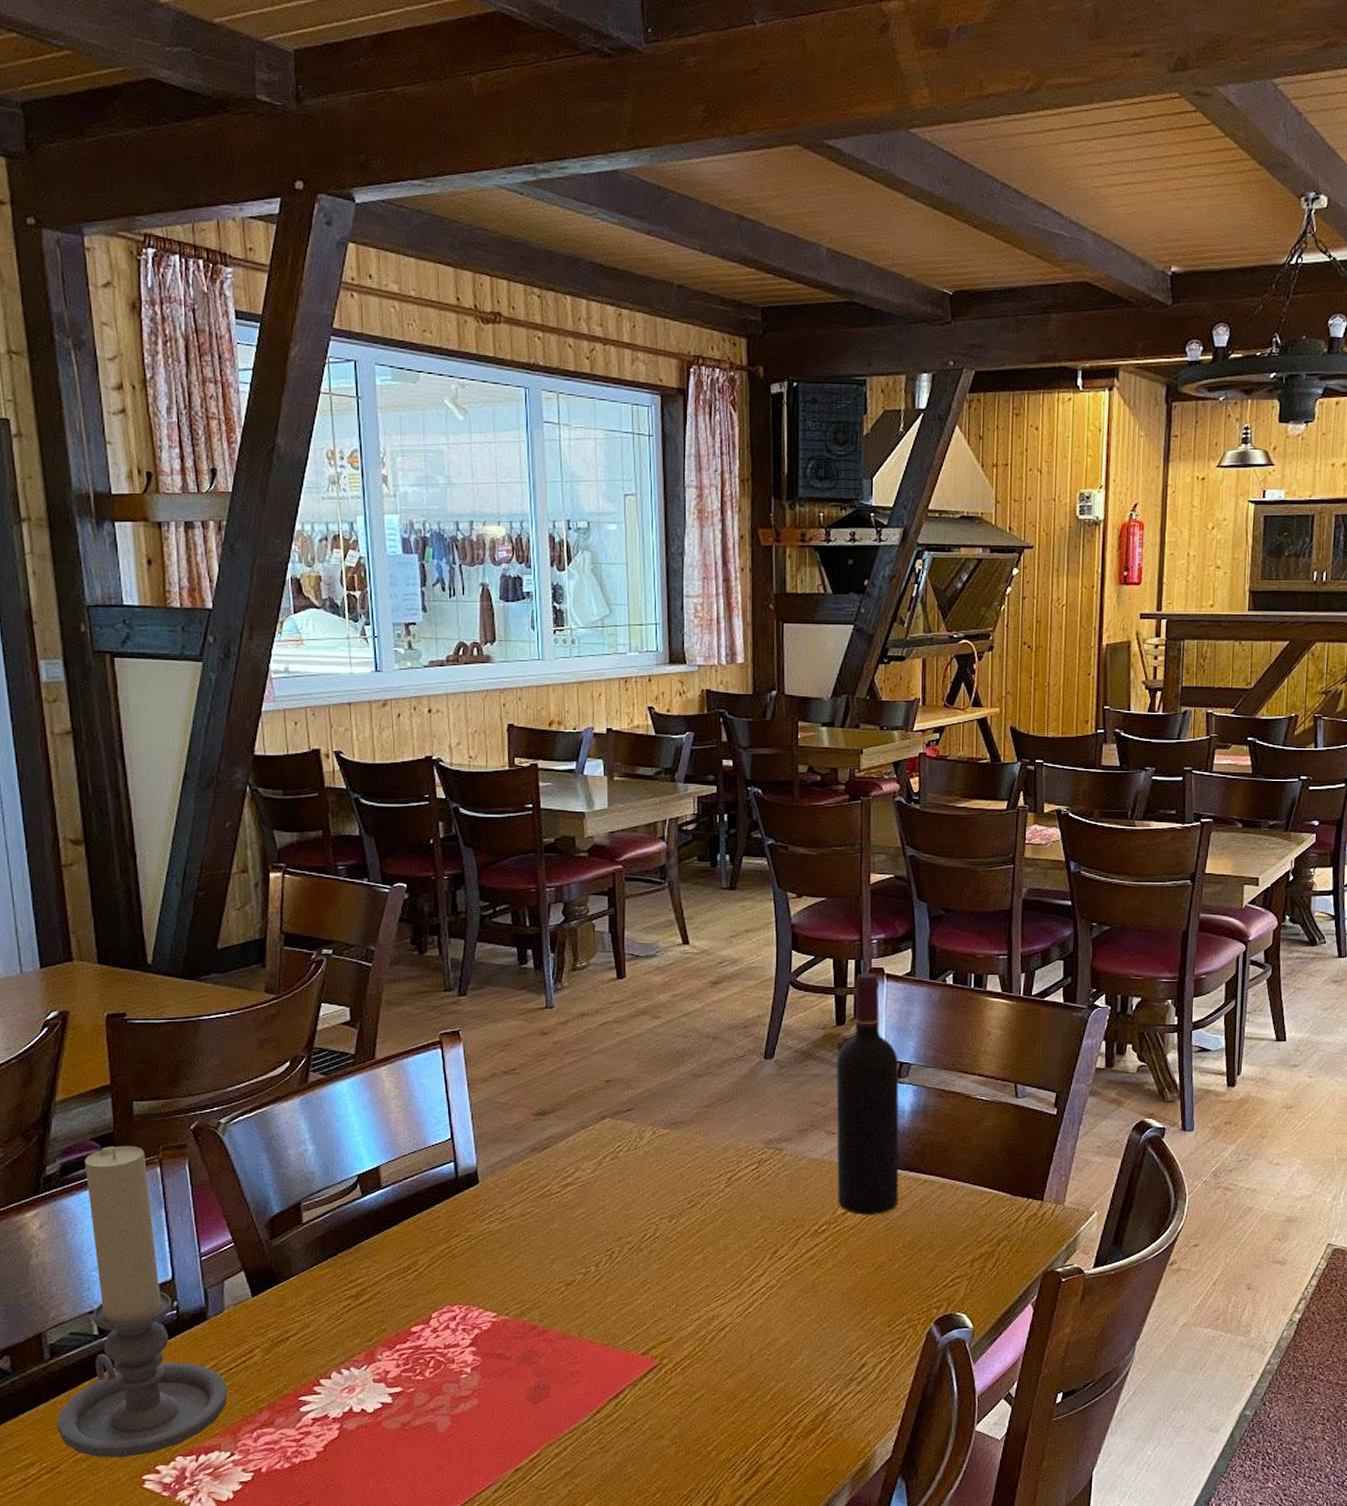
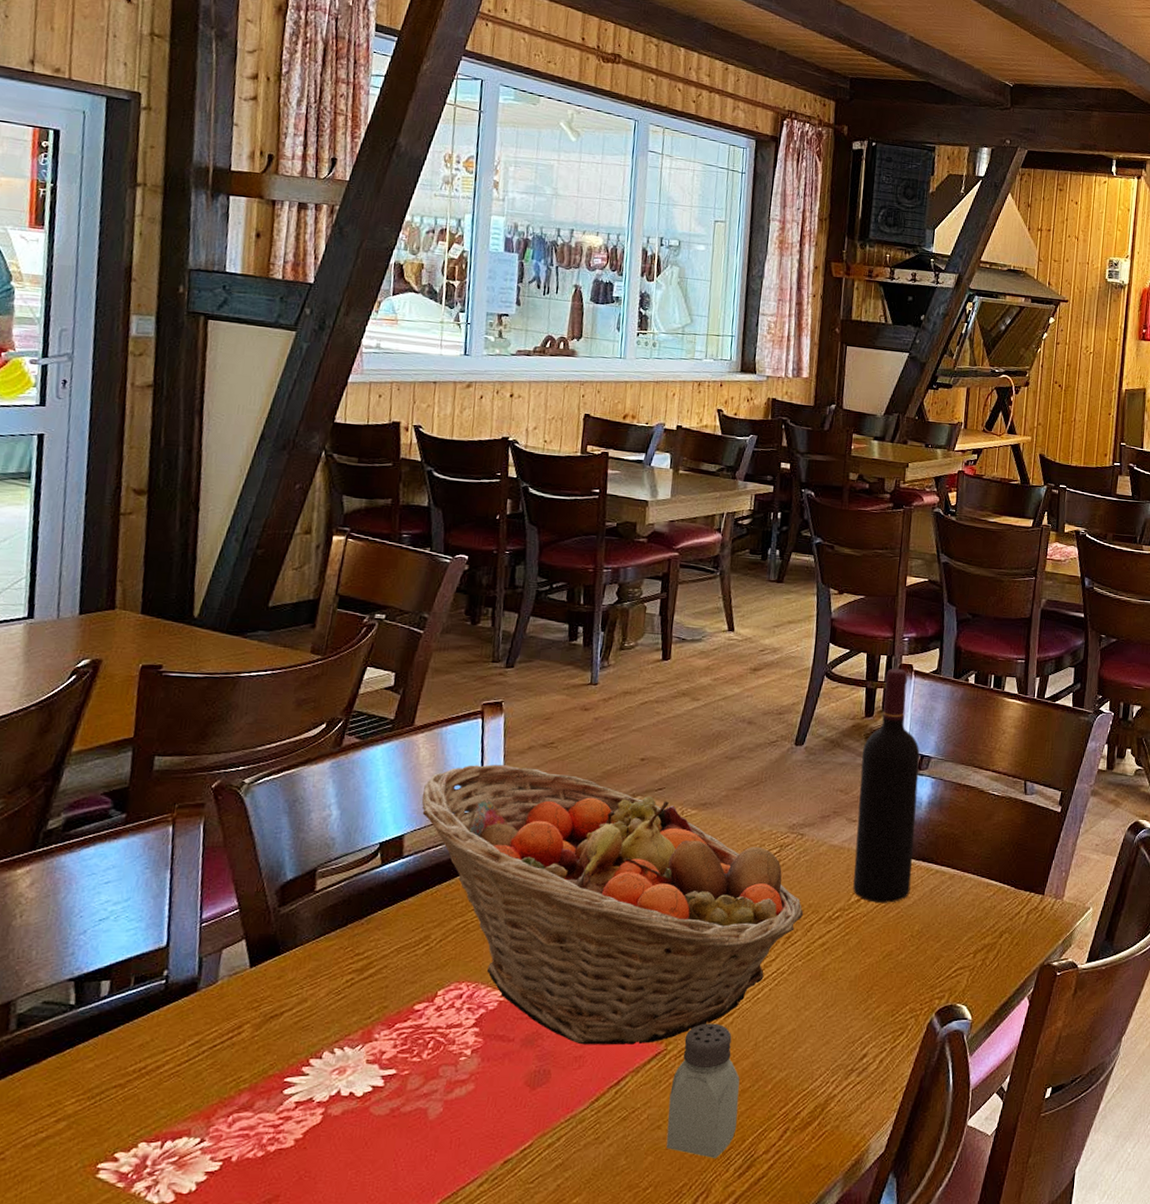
candle holder: present [56,1145,228,1458] -> none [9,801,209,1144]
fruit basket: none [392,1092,789,1361] -> present [421,764,804,1045]
saltshaker: none [669,1337,739,1466] -> present [666,1023,740,1159]

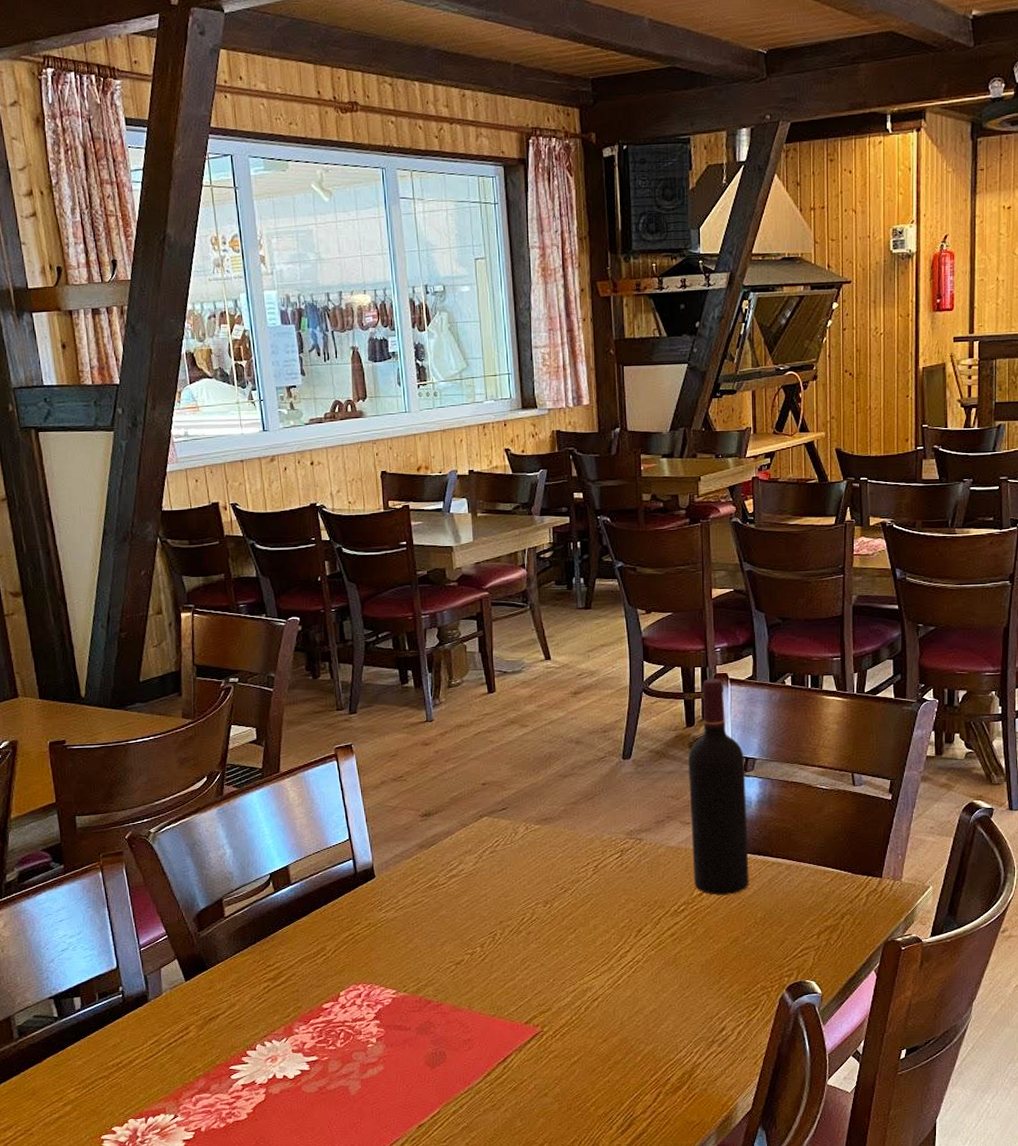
fruit basket: present [421,764,804,1045] -> none [297,798,651,1030]
saltshaker: present [666,1023,740,1159] -> none [551,1007,614,1119]

